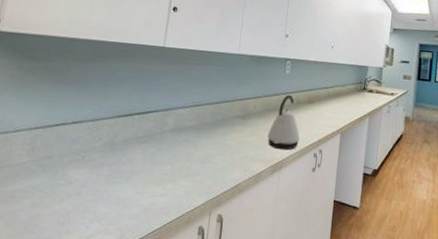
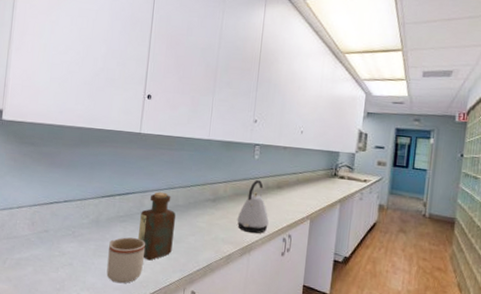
mug: none [121,159,168,212] -> present [106,237,146,284]
bottle: none [159,109,202,184] -> present [138,191,176,261]

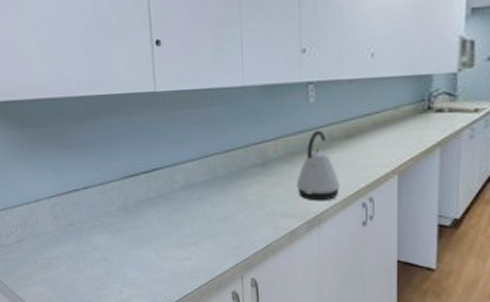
mug: present [106,237,146,284] -> none [144,221,188,276]
bottle: present [138,191,176,261] -> none [174,162,220,247]

